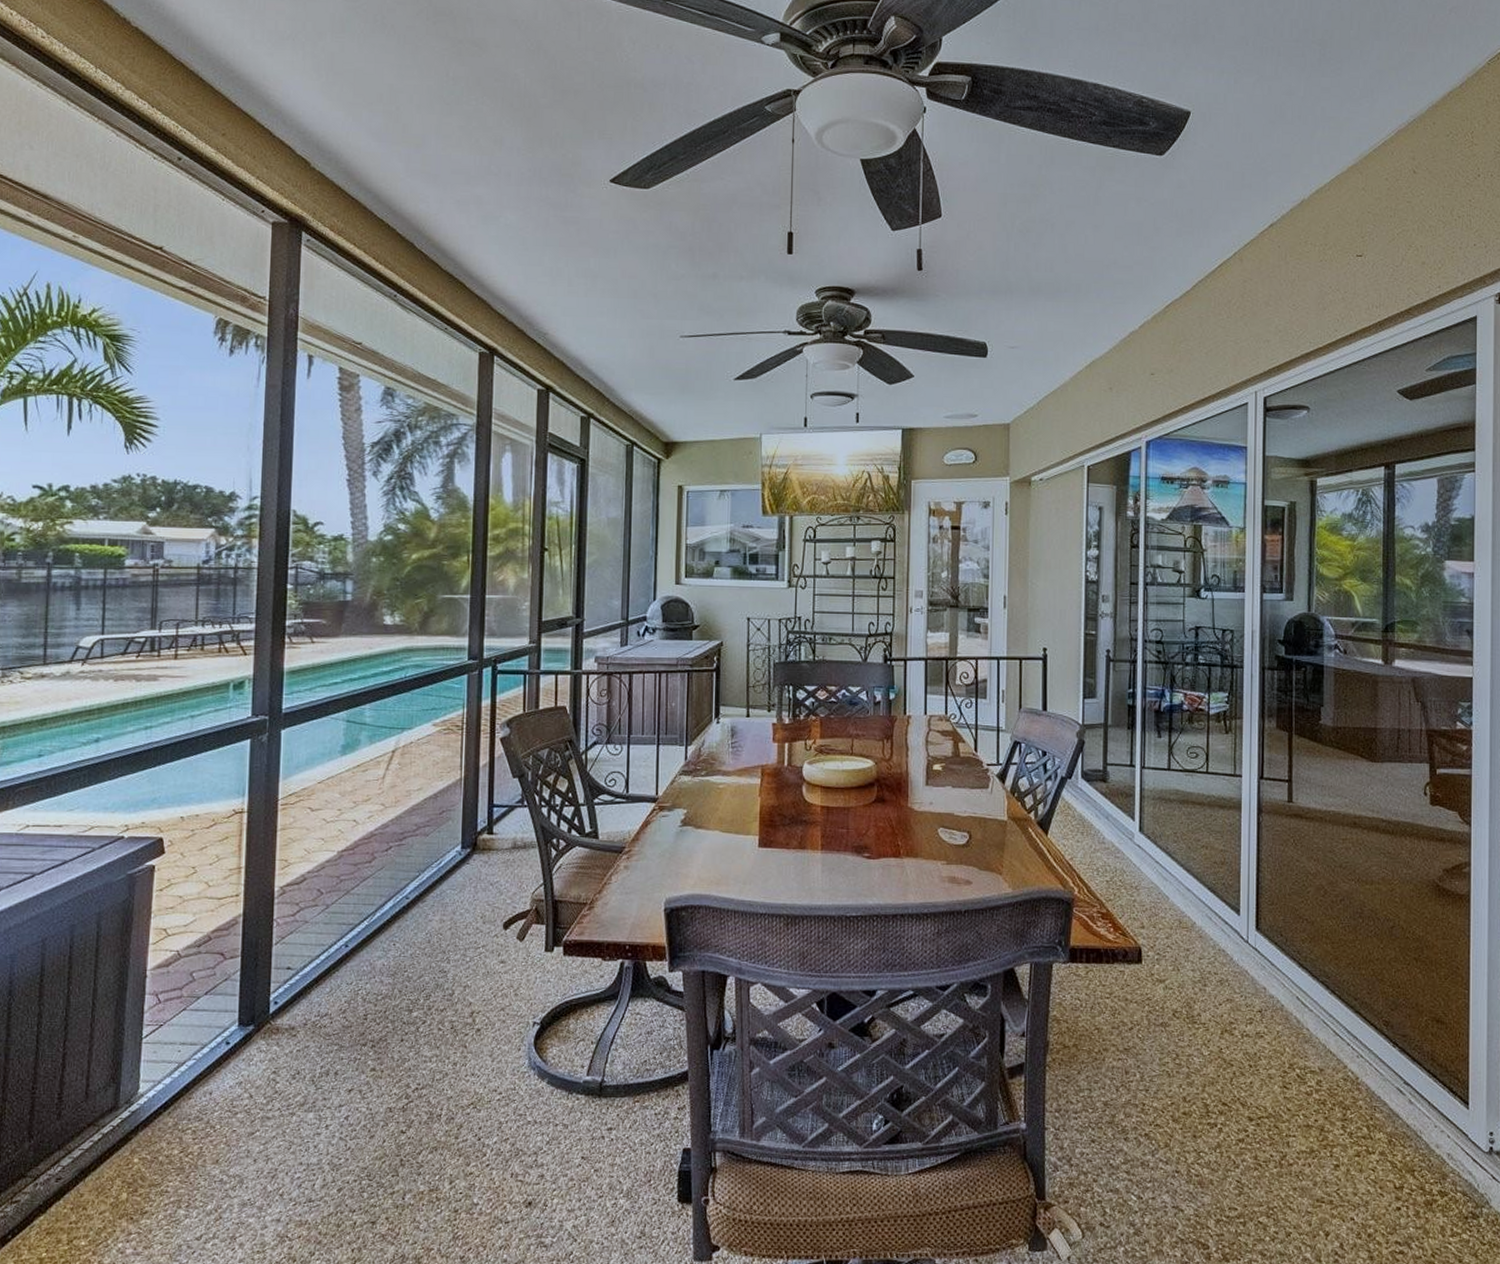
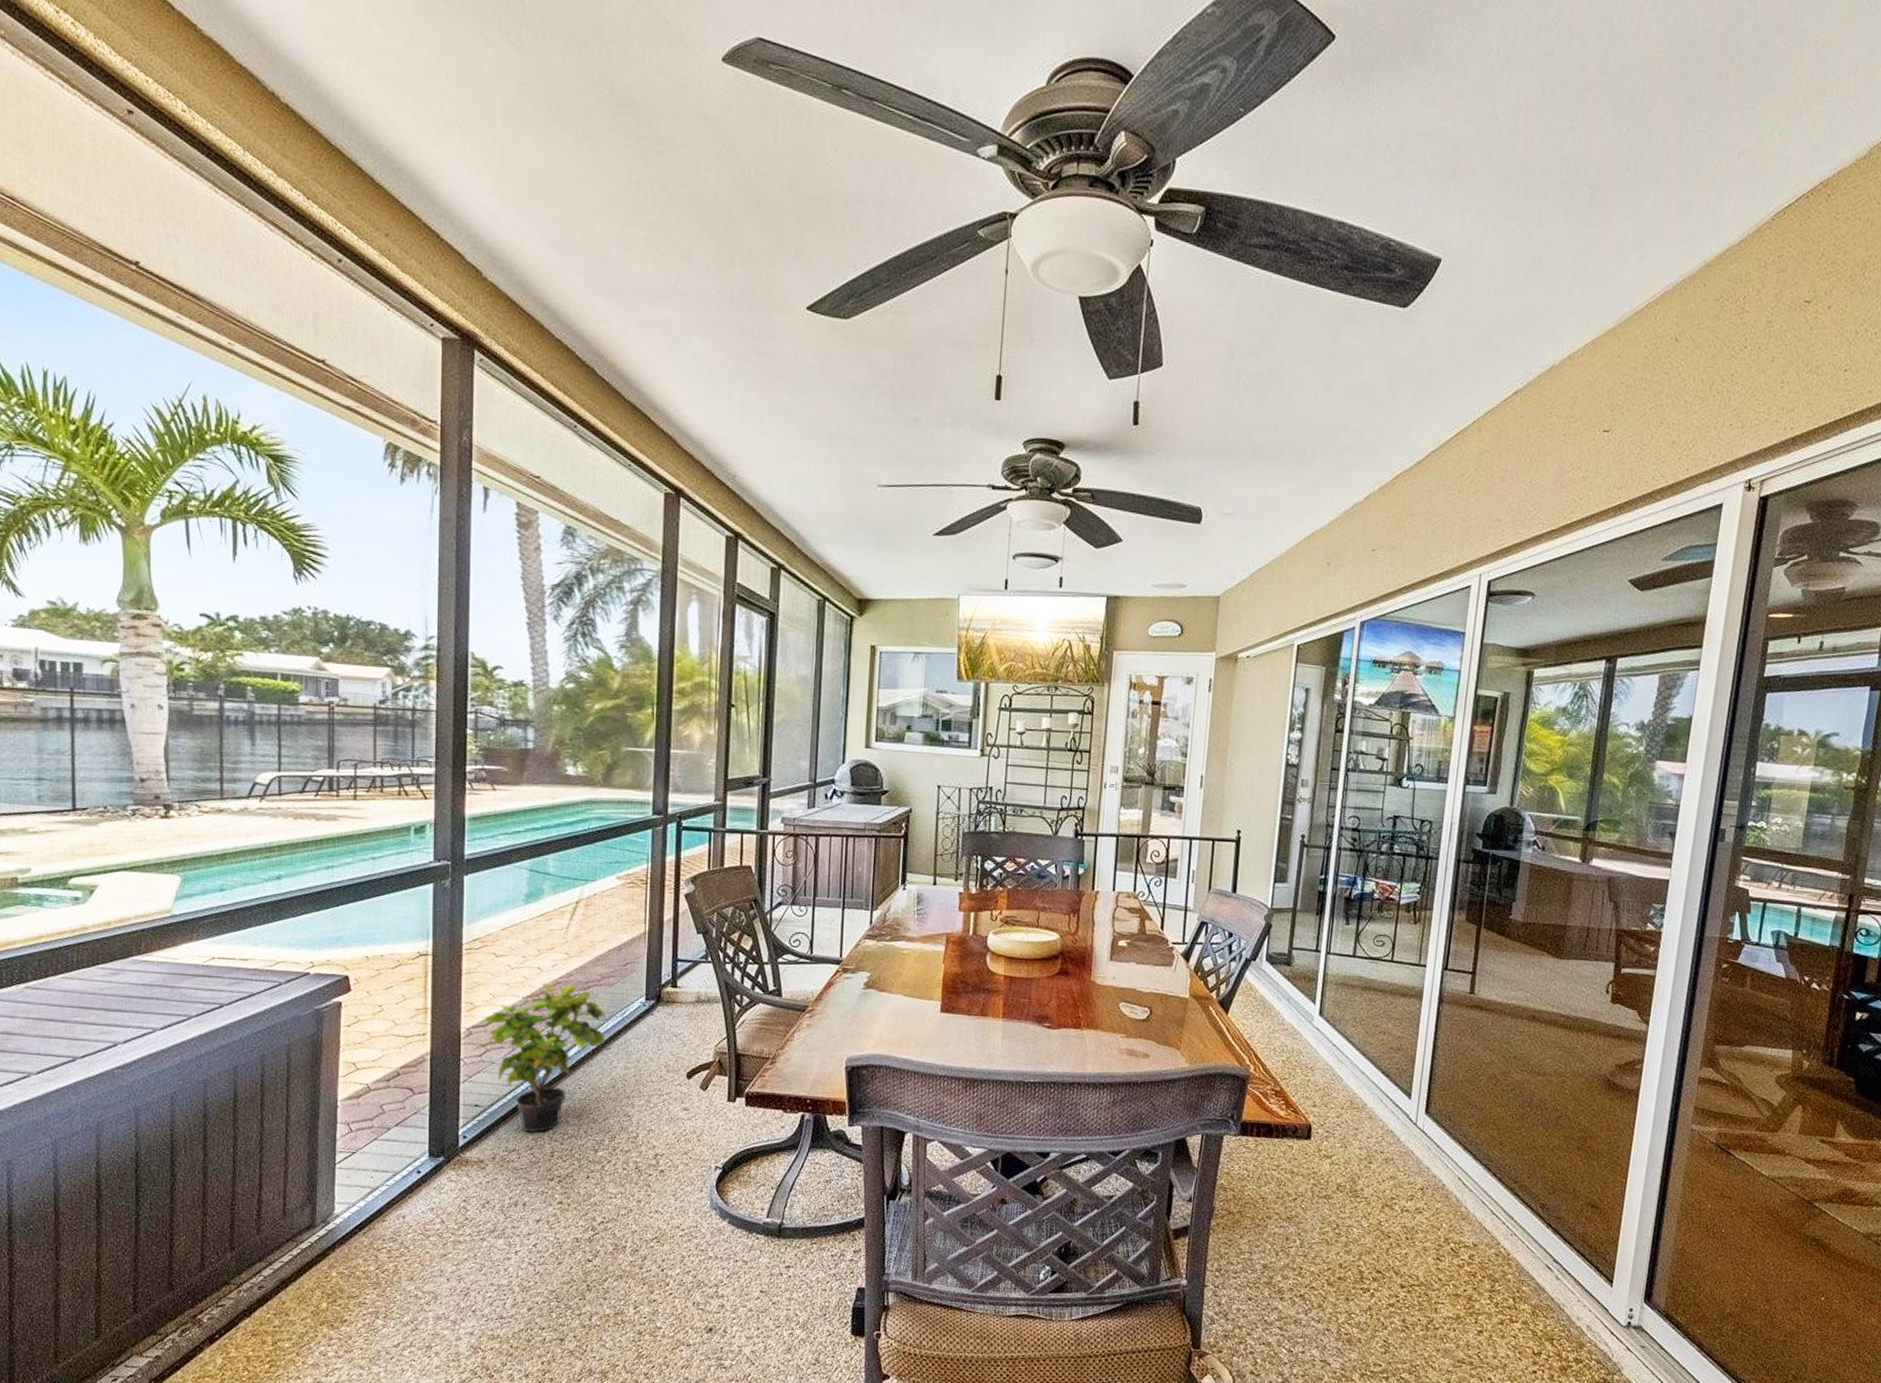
potted plant: none [283,835,422,995] -> present [469,983,606,1133]

